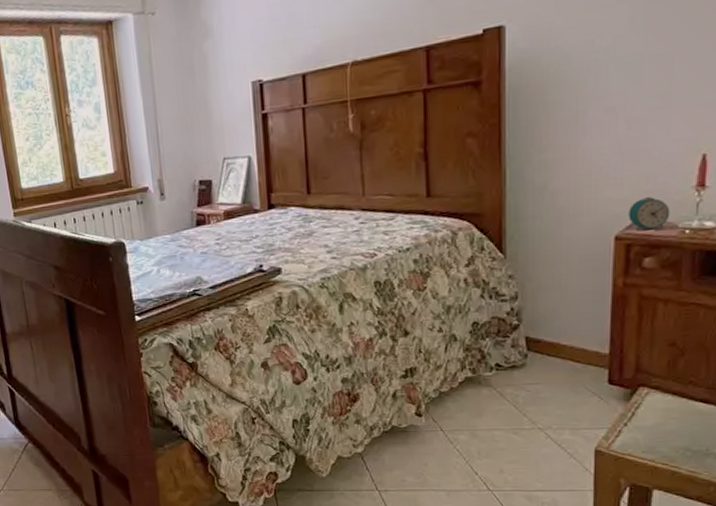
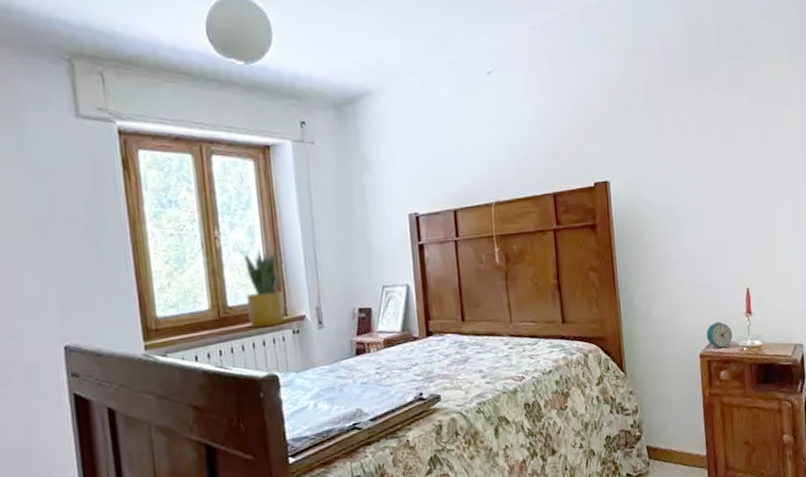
planter: none [89,123,130,199] -> present [241,248,285,328]

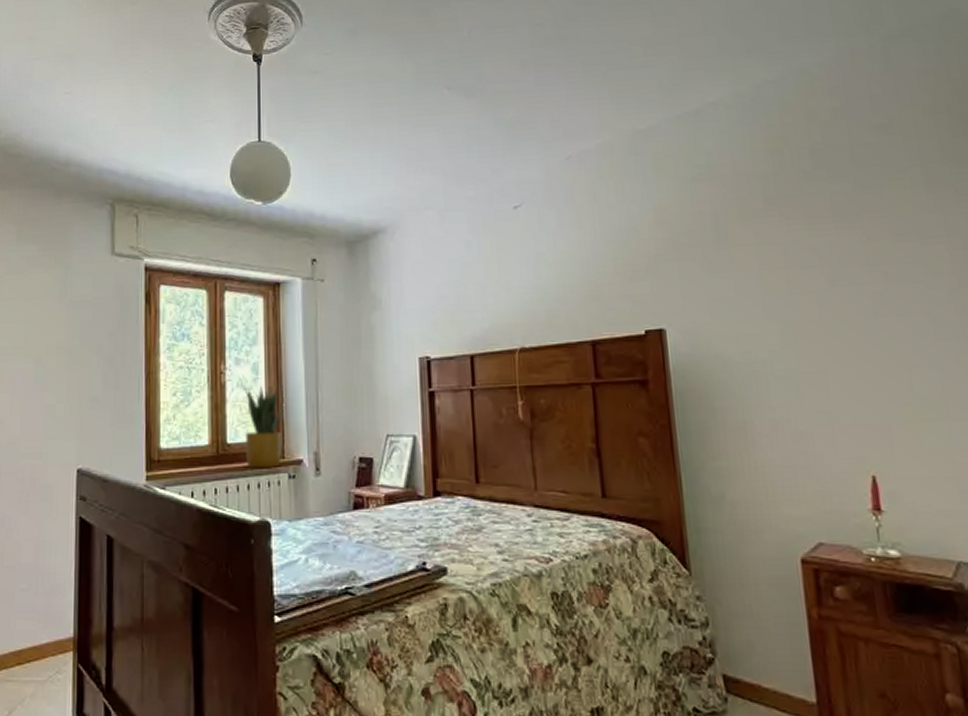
alarm clock: present [706,322,733,349] -> none [810,518,853,555]

